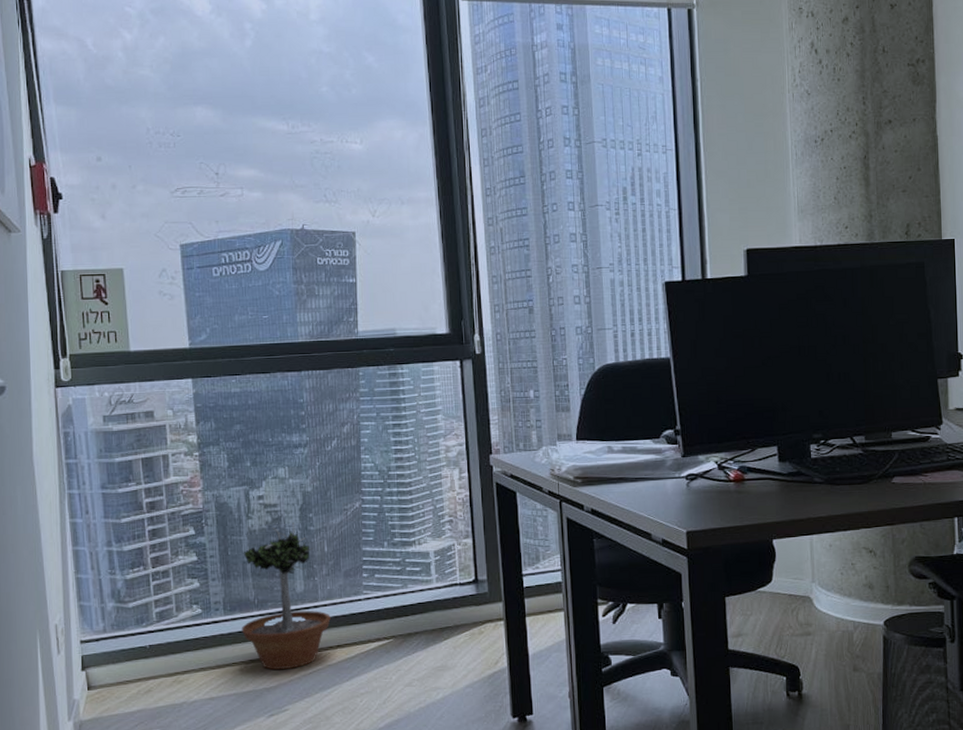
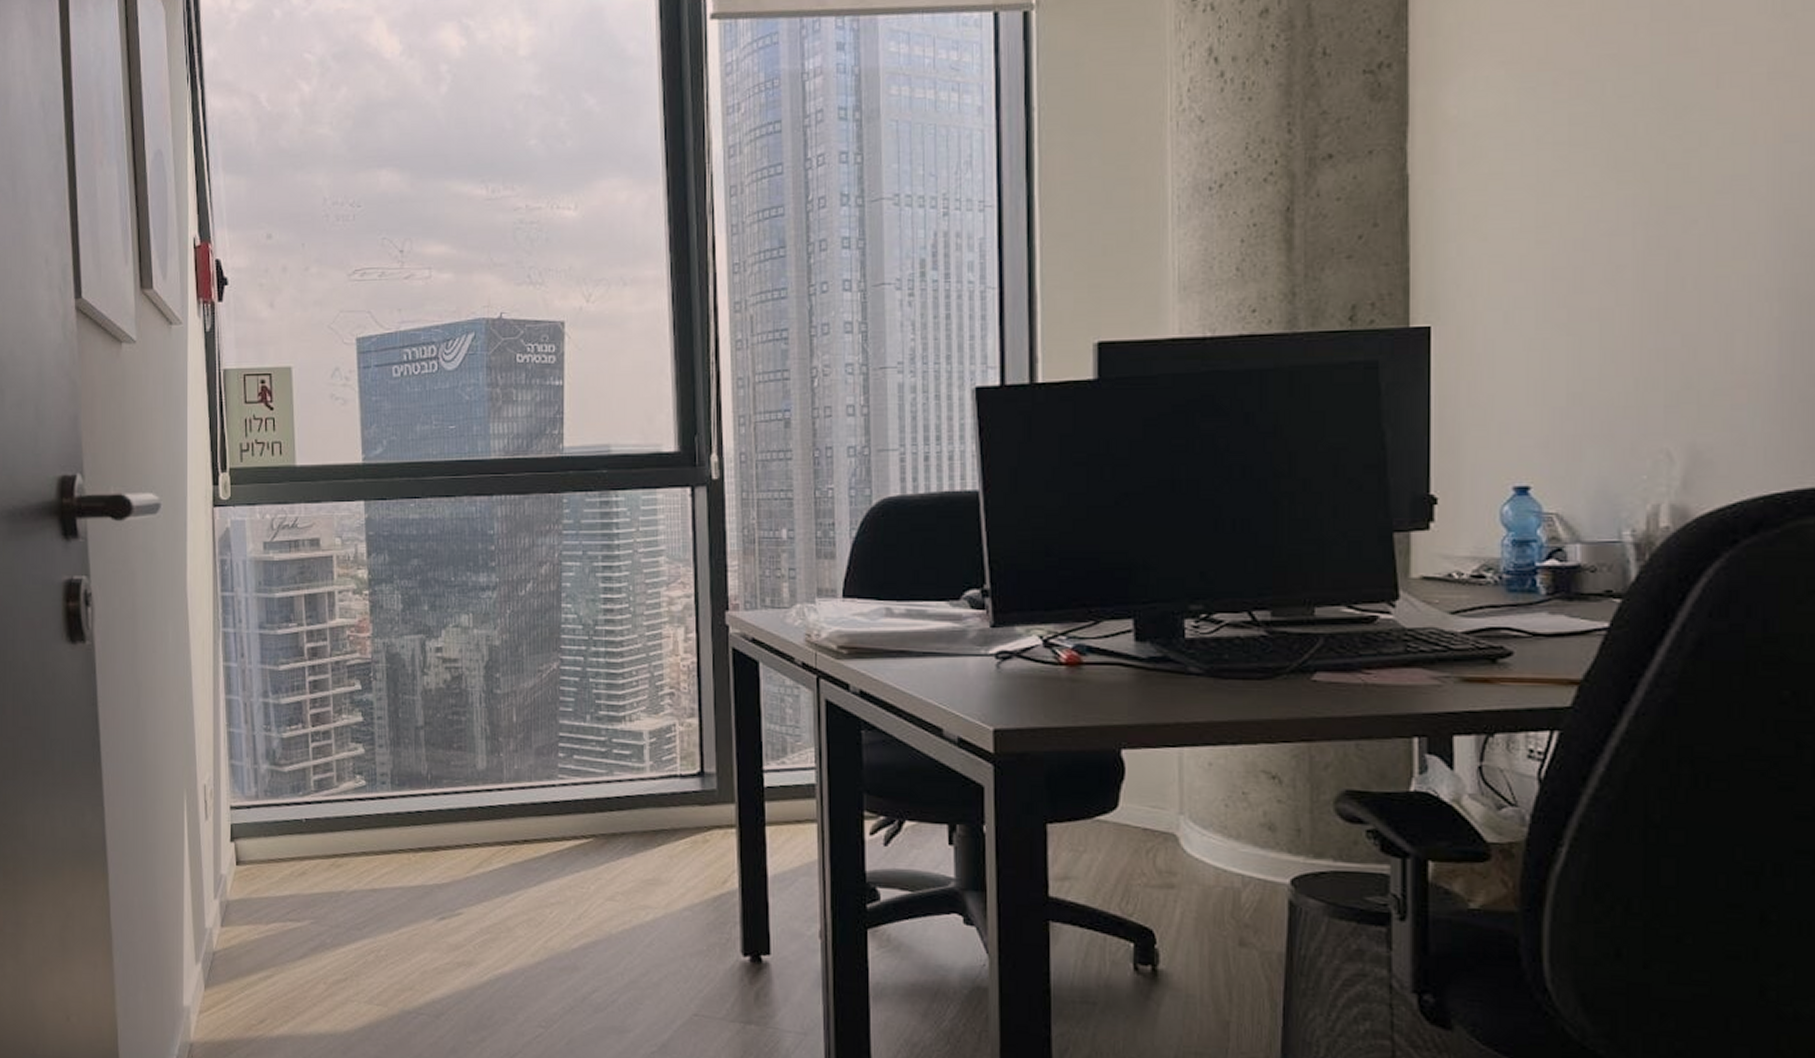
potted tree: present [241,522,331,670] -> none [410,683,517,864]

